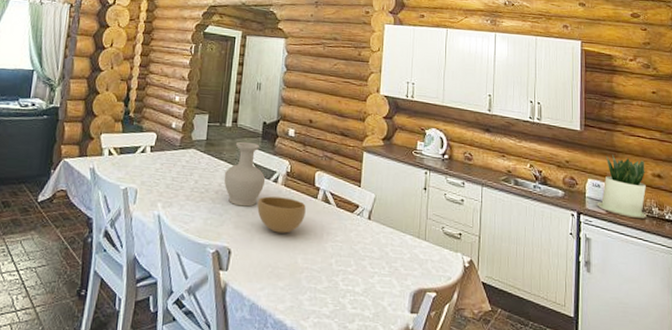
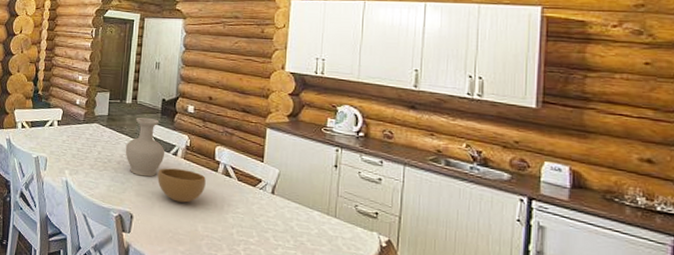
planter: present [597,155,647,219] -> none [555,135,631,210]

